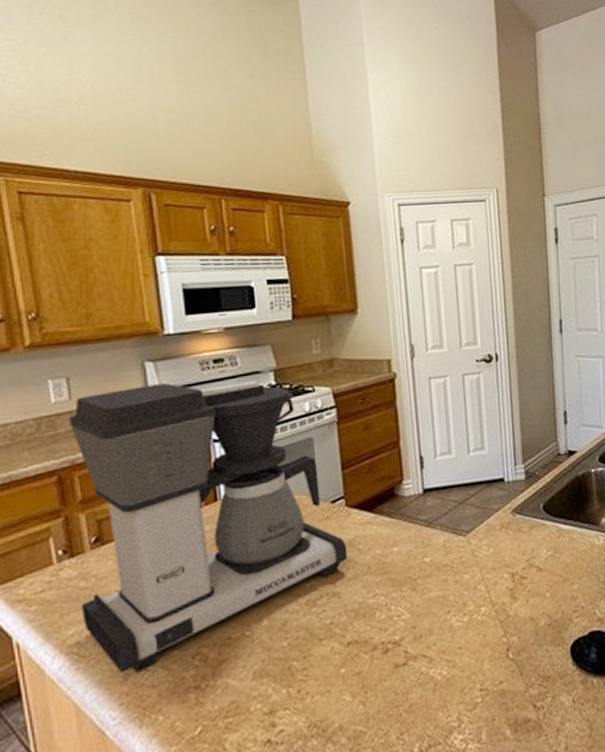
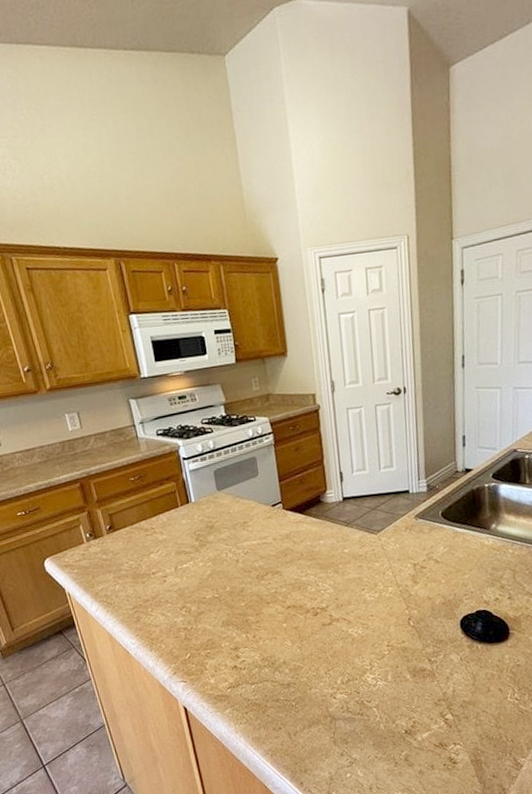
coffee maker: present [70,381,348,674] -> none [83,413,286,617]

